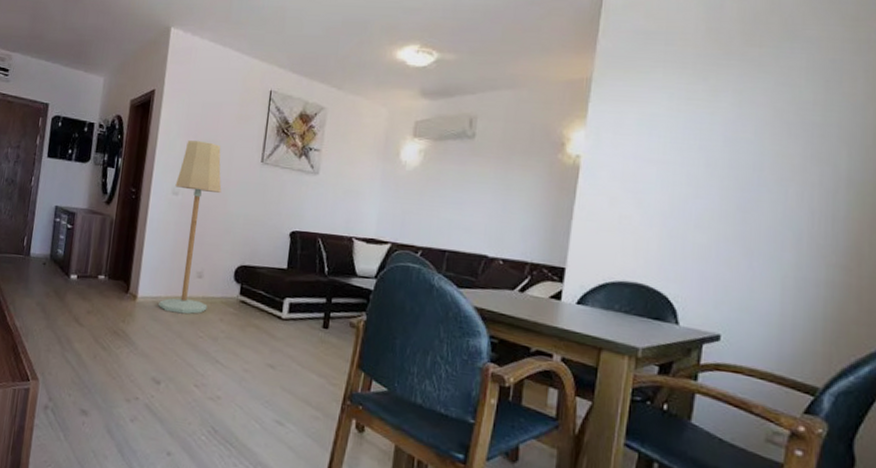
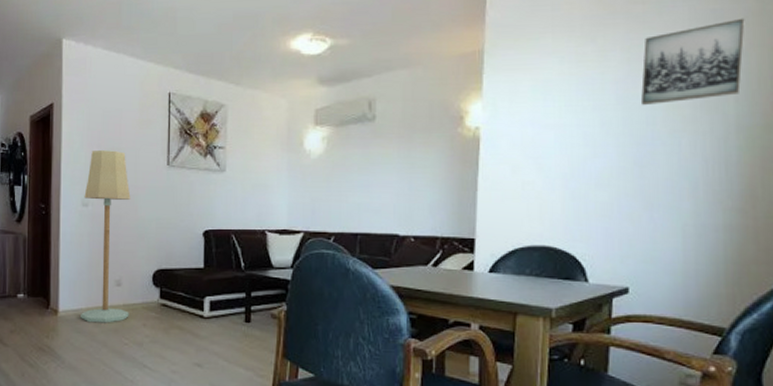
wall art: none [748,71,865,151] -> present [640,18,745,106]

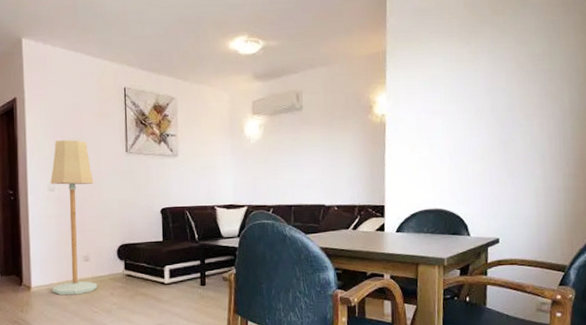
wall art: present [640,18,745,106] -> none [503,27,574,96]

